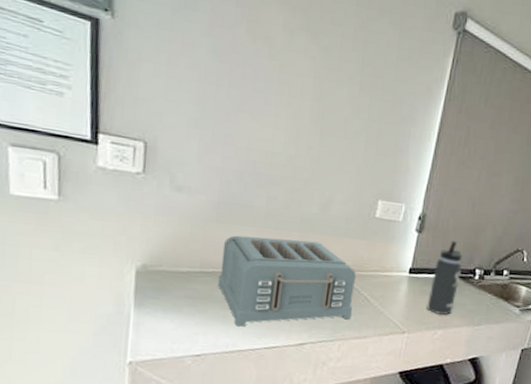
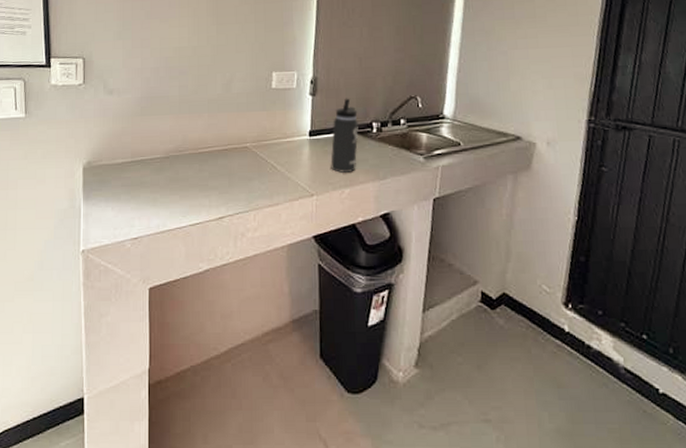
toaster: present [218,235,356,327] -> none [146,119,262,207]

